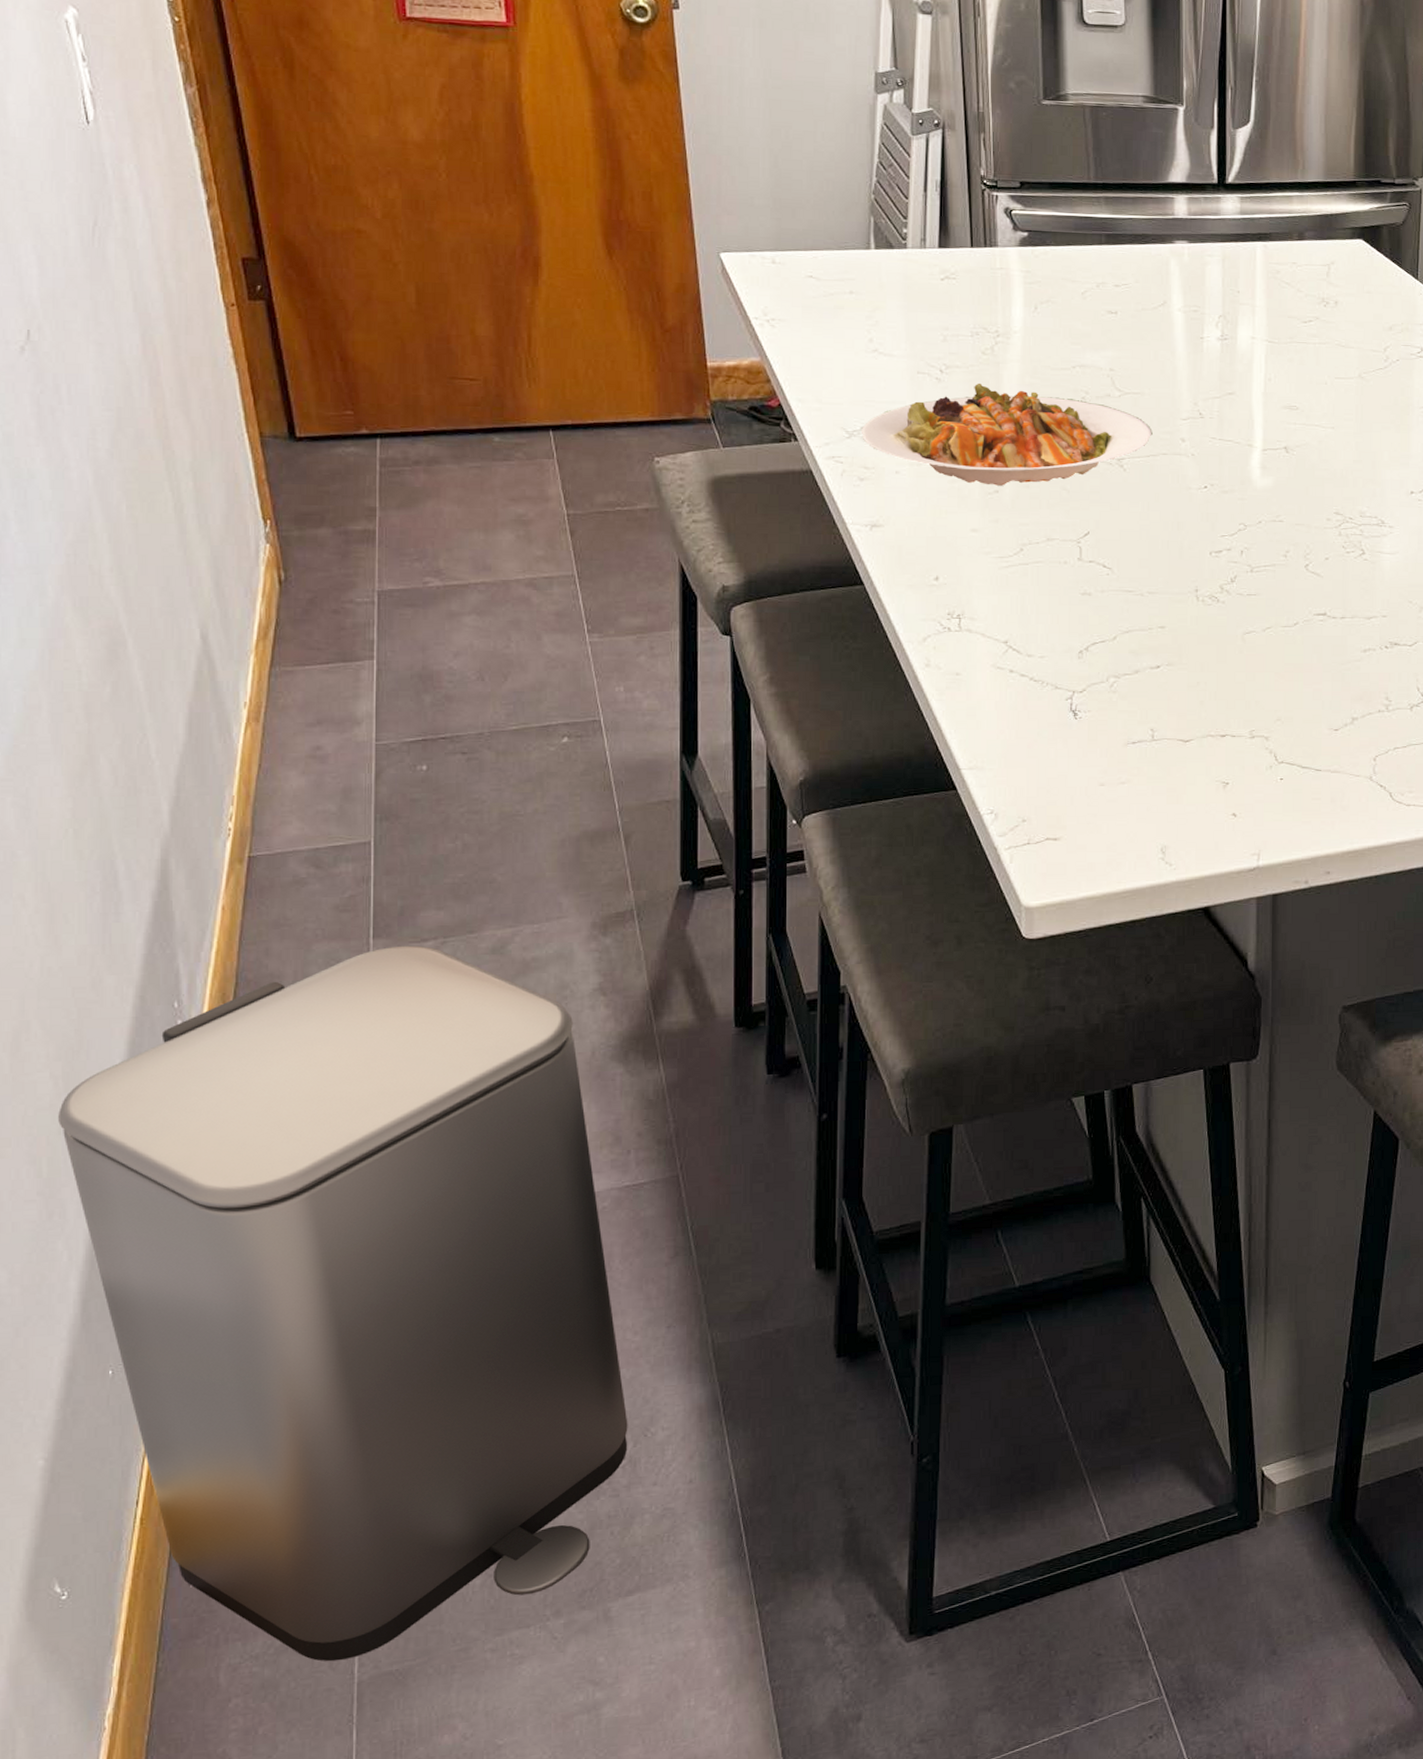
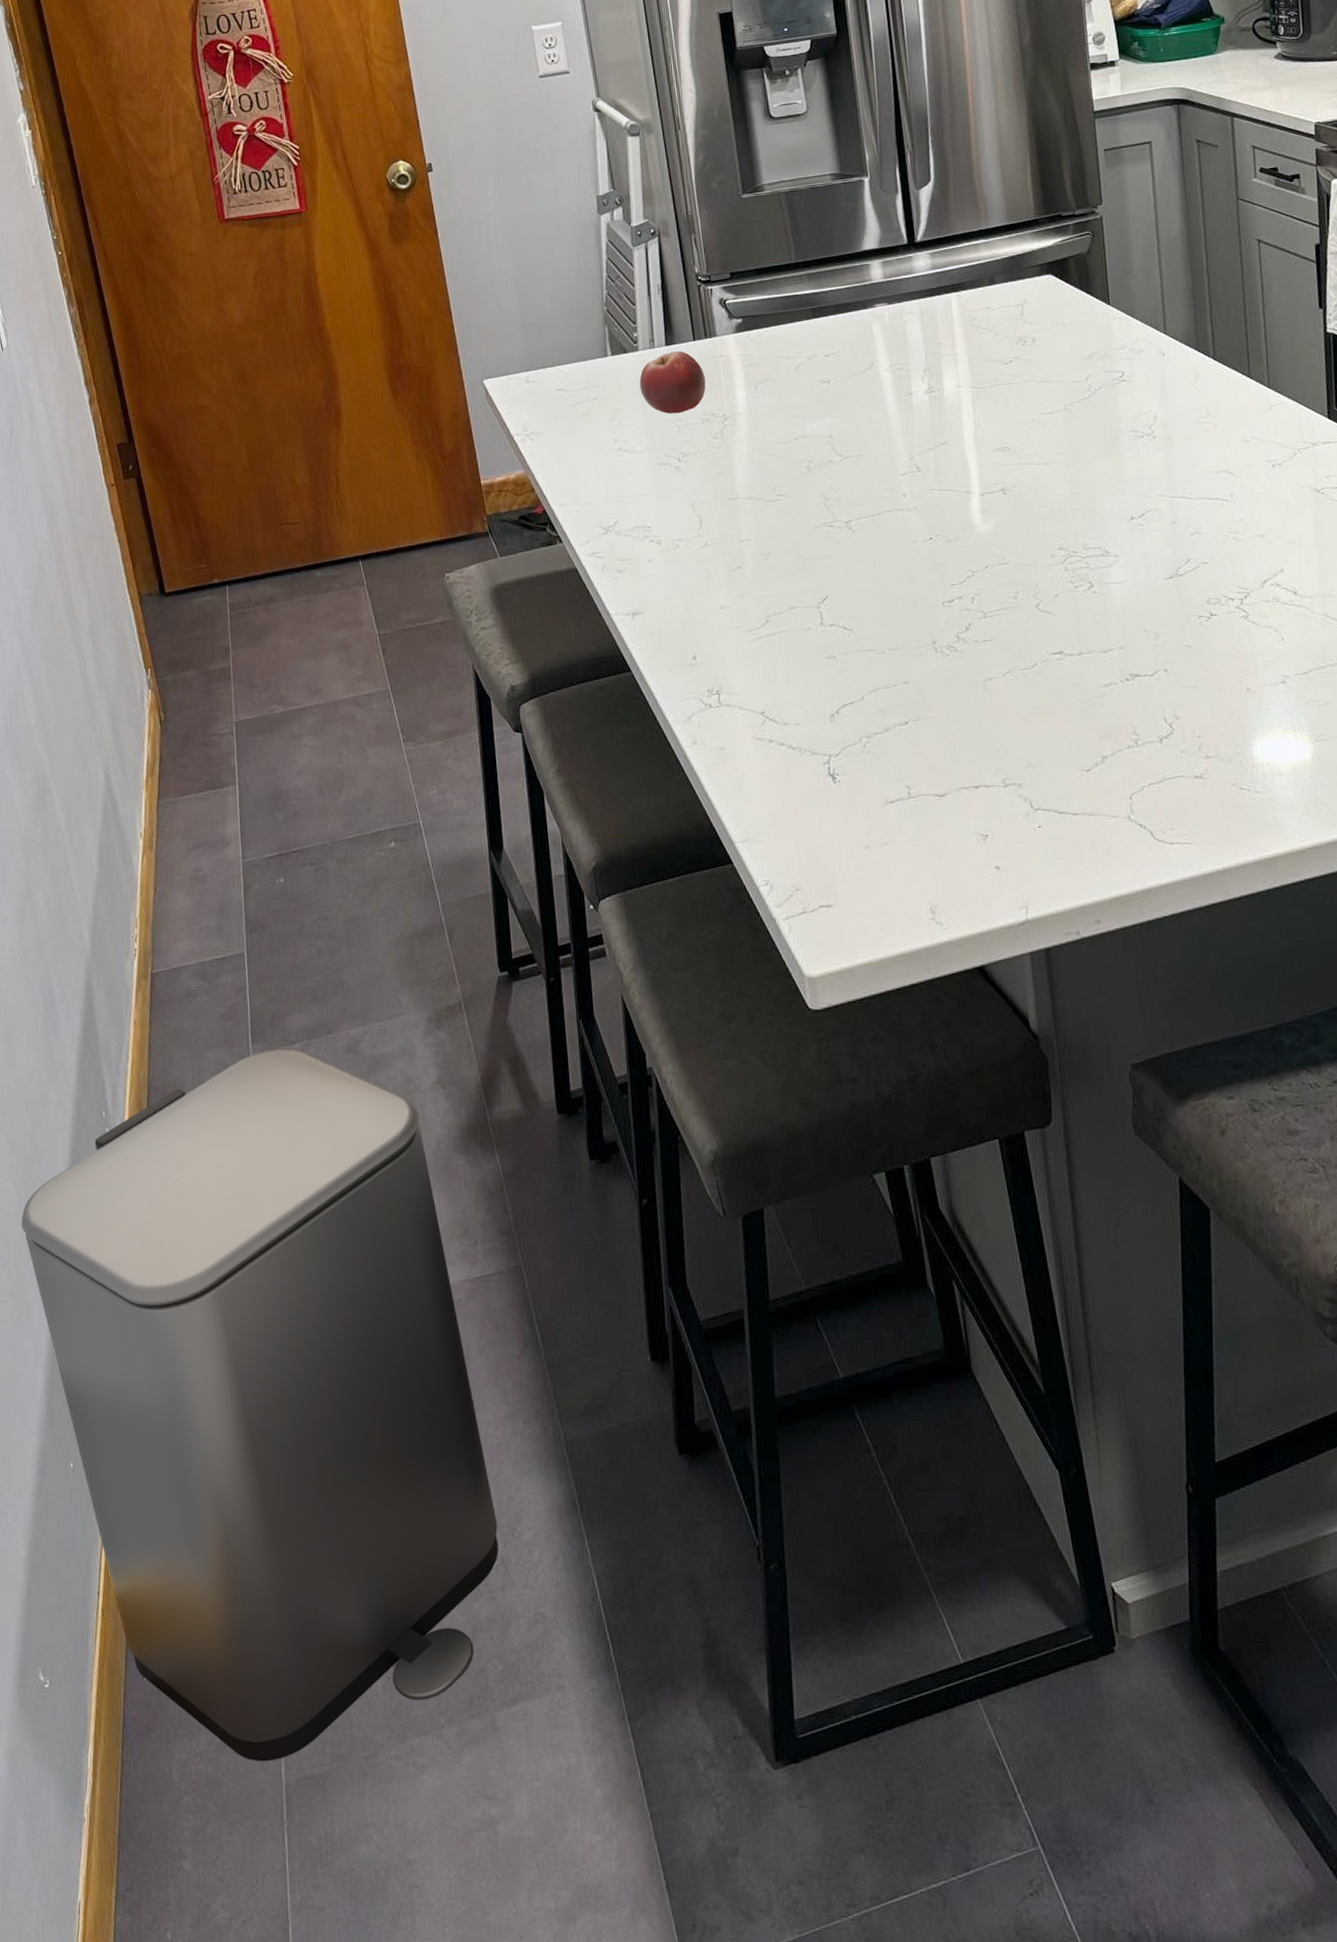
salad: present [860,383,1153,486] -> none [615,466,875,562]
fruit: none [905,255,980,322] -> present [639,351,706,414]

